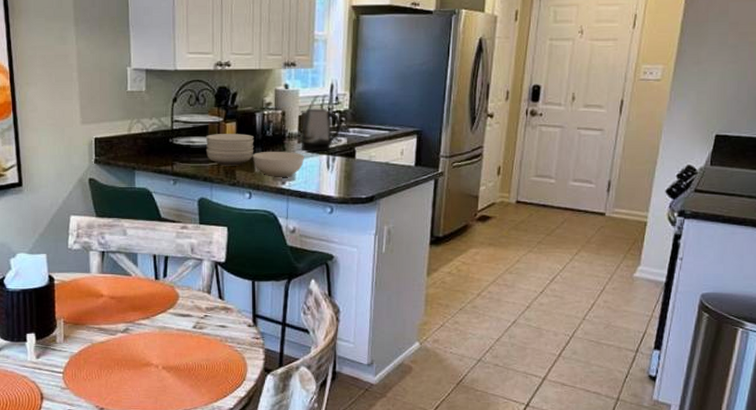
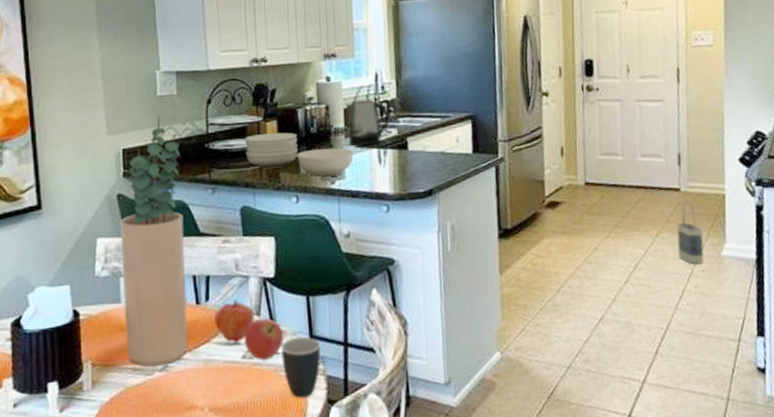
vase: none [91,110,148,328] -> present [120,116,189,367]
fruit: none [171,278,205,315] -> present [214,299,255,343]
fruit: none [195,296,230,332] -> present [244,318,284,361]
mug: none [226,315,262,365] -> present [280,337,322,398]
bag: none [594,224,620,283] -> present [677,199,704,265]

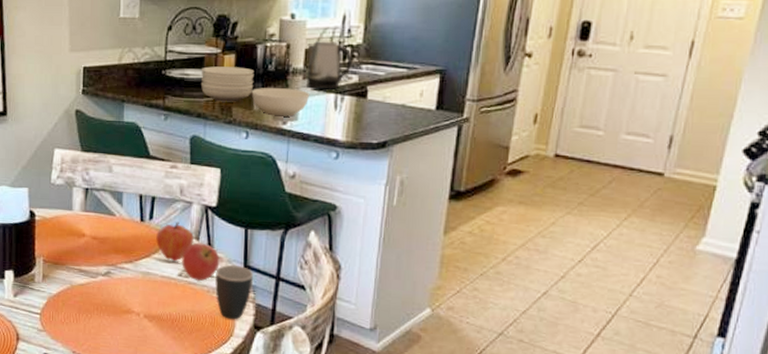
vase: present [120,116,189,367] -> none [74,38,138,271]
bag: present [677,199,704,265] -> none [645,186,680,255]

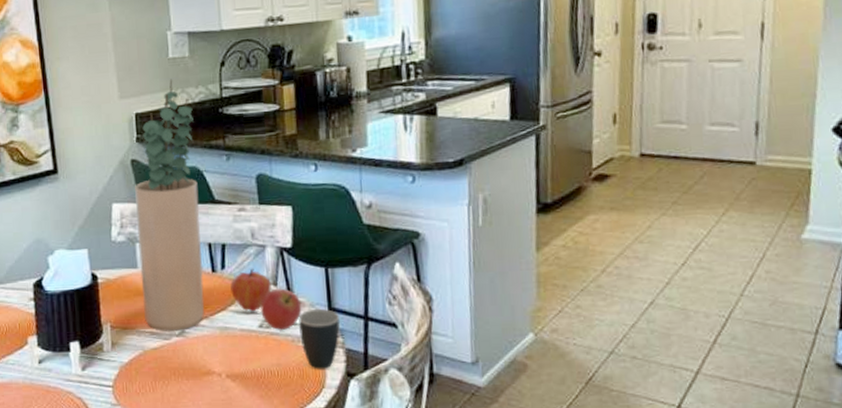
vase: none [74,38,138,271] -> present [135,79,205,331]
bowl: present [201,66,255,102] -> none [259,96,317,136]
bowl: present [251,88,310,117] -> none [315,113,378,145]
kettle: present [306,40,353,90] -> none [368,59,418,112]

